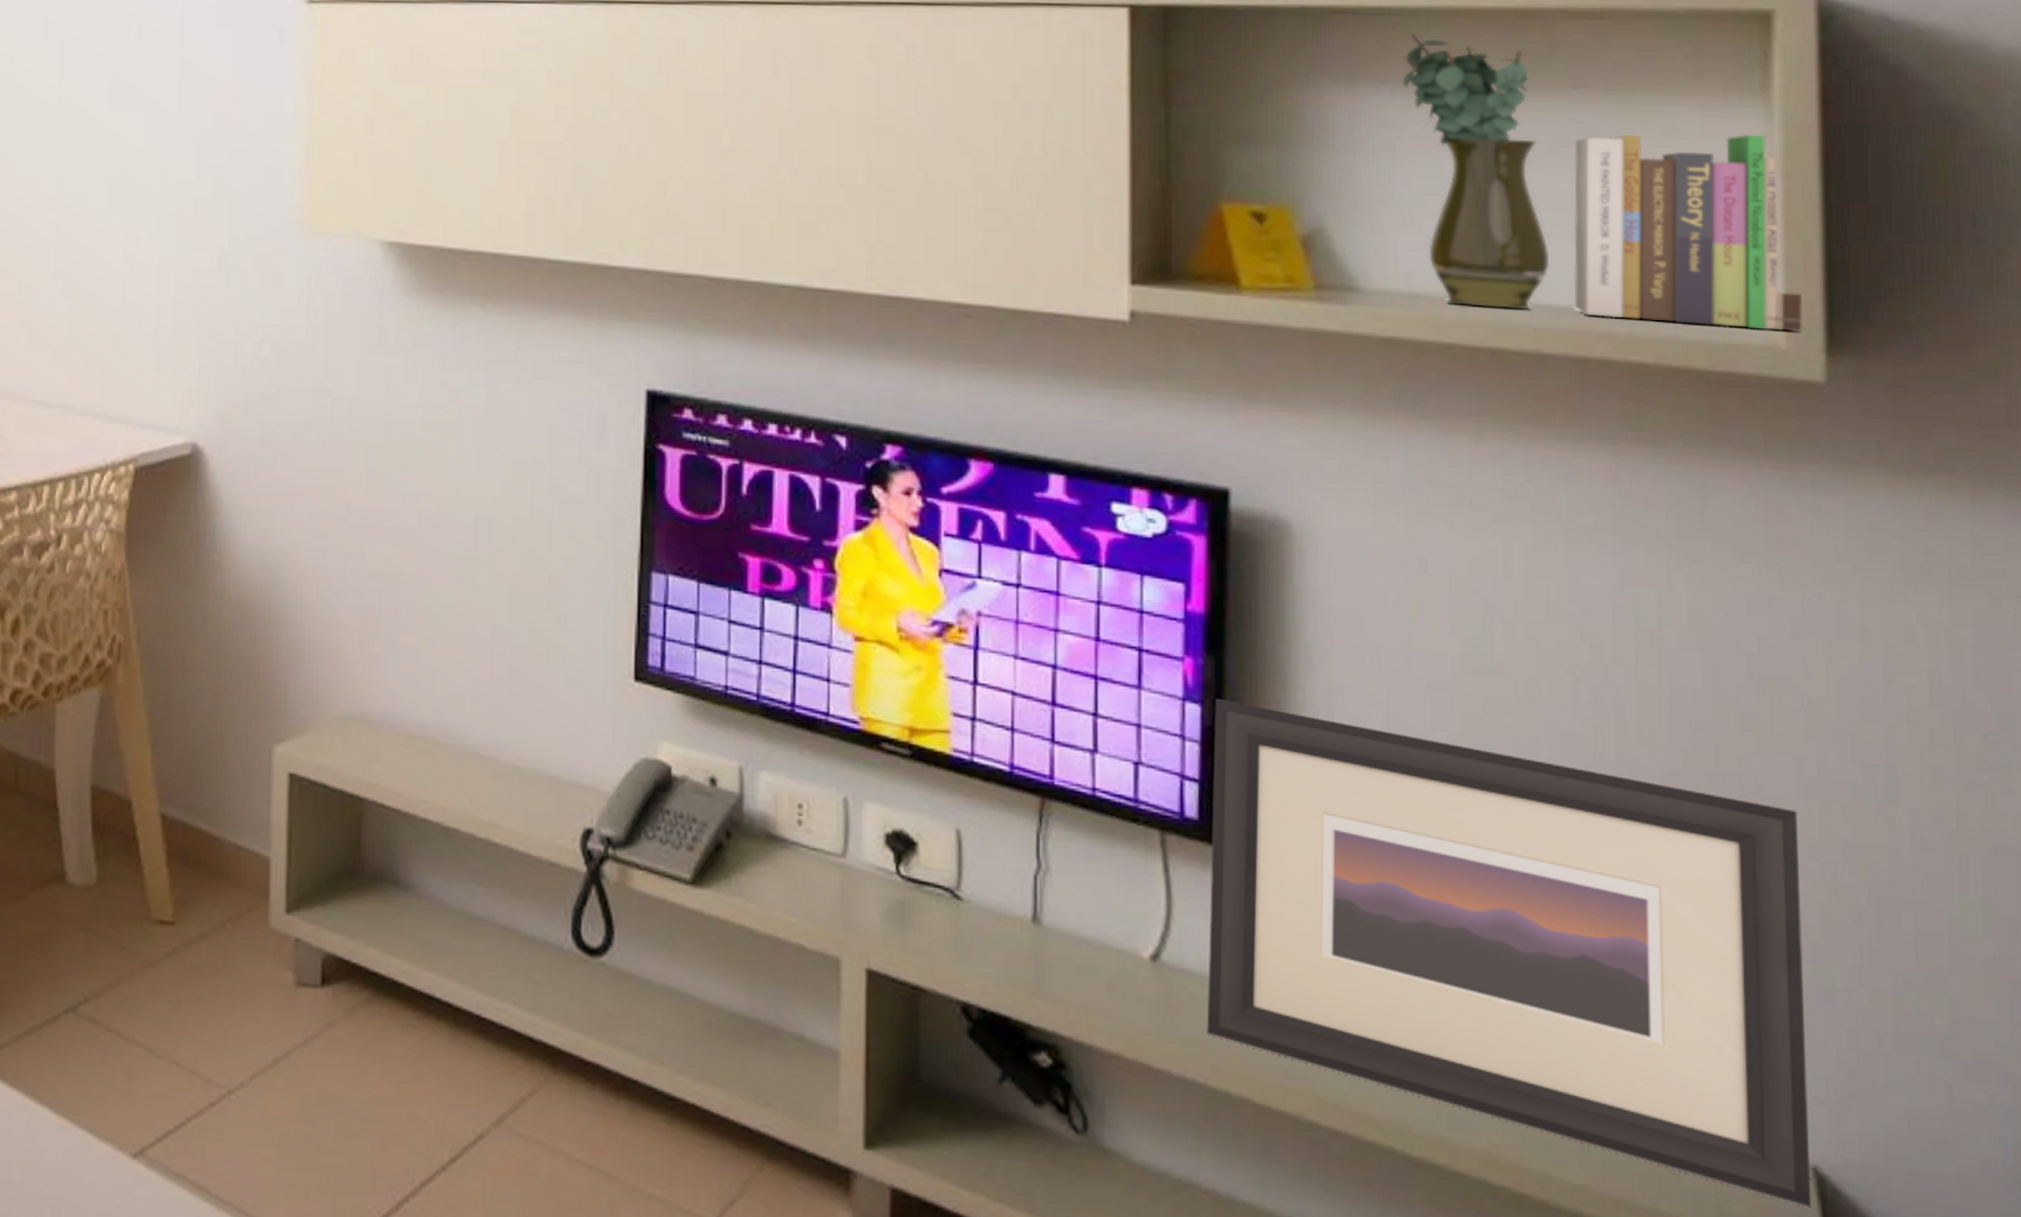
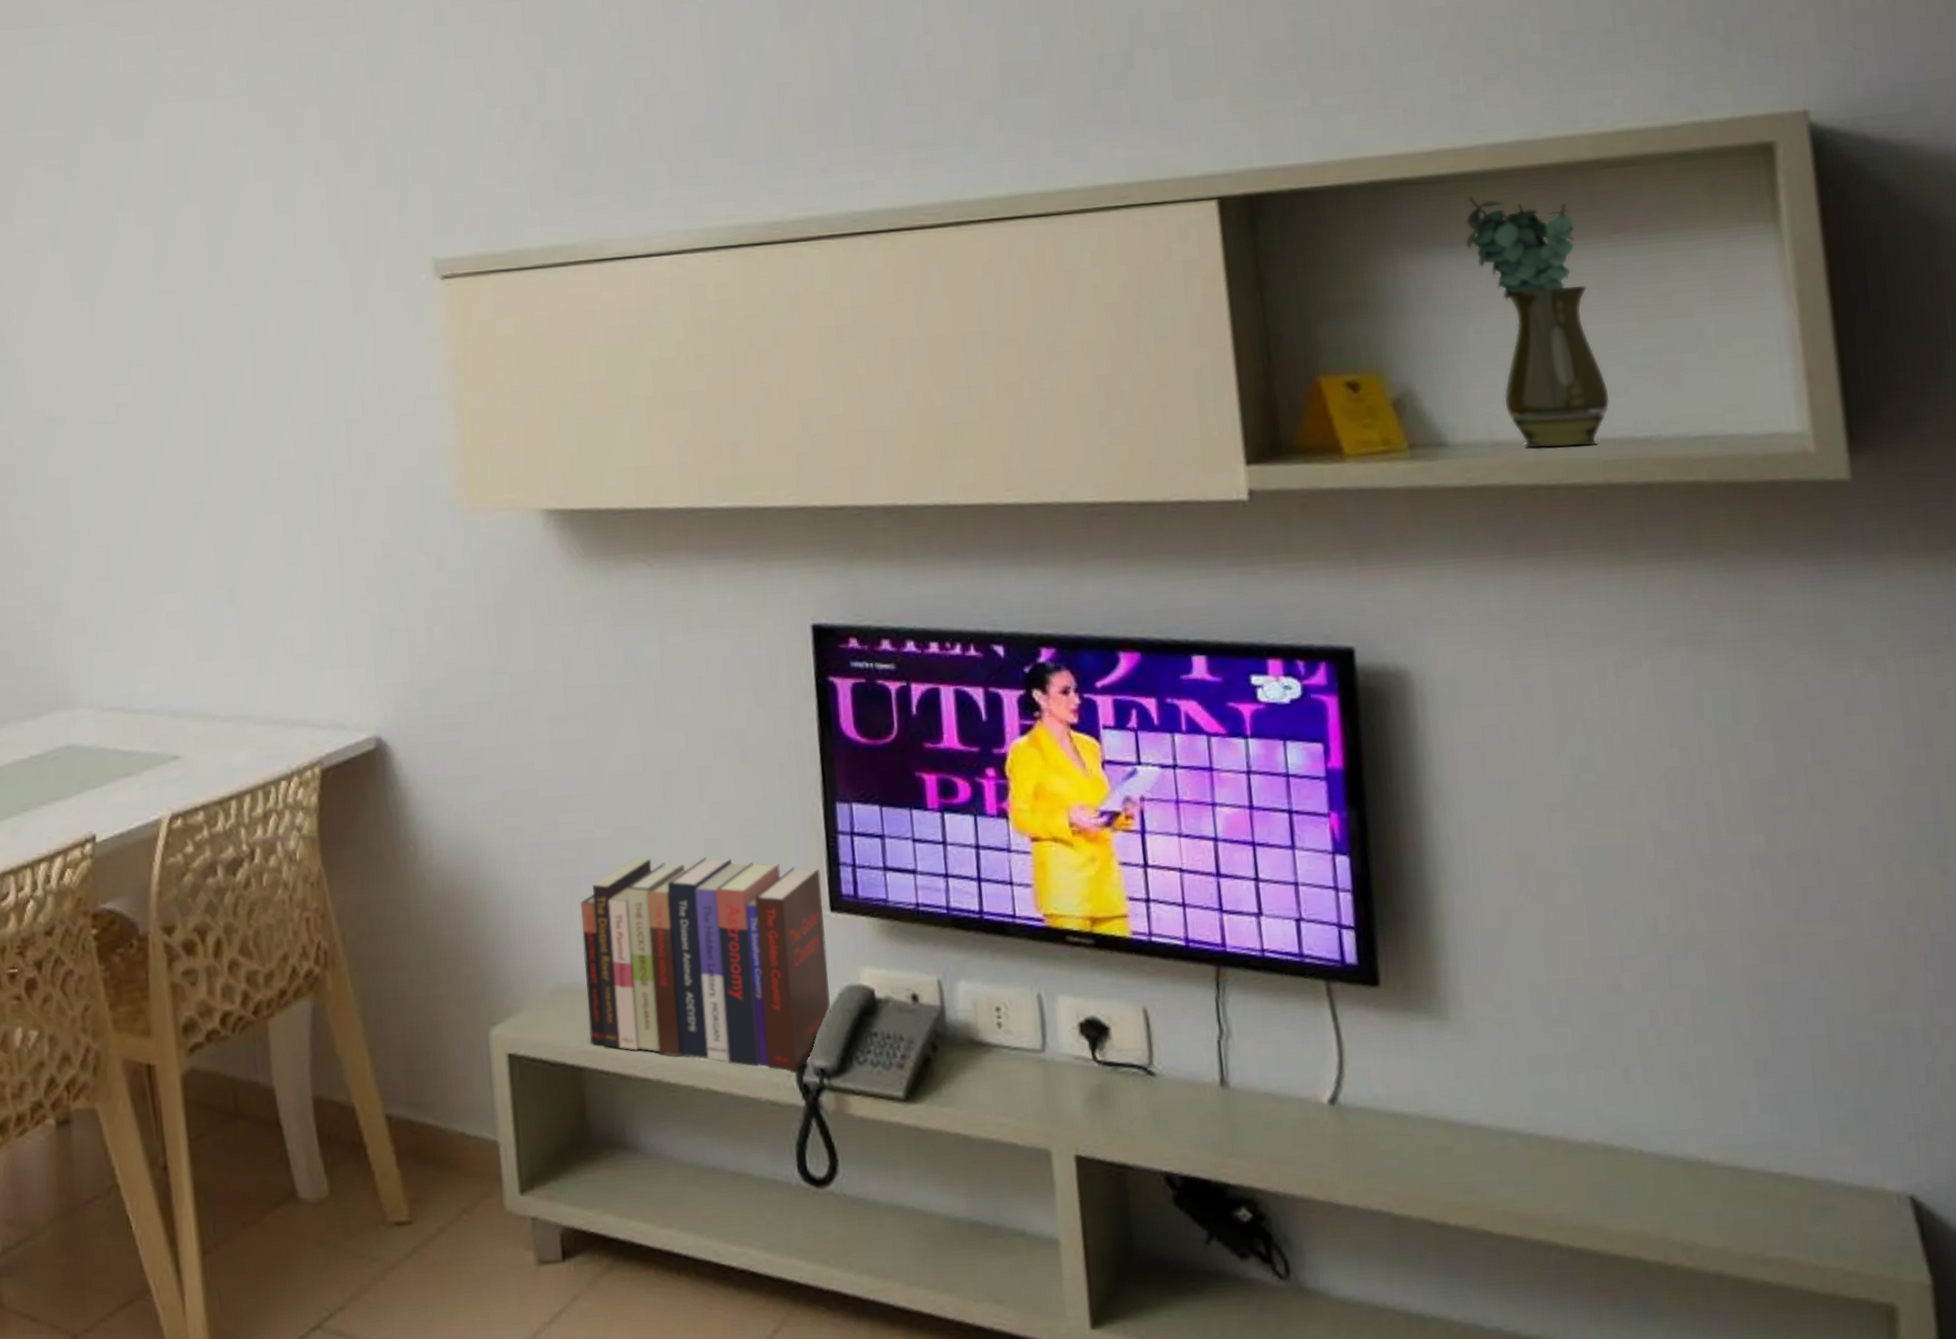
books: none [372,597,628,836] -> present [580,856,831,1072]
picture frame: present [1207,698,1812,1209] -> none [1361,847,1913,1234]
books: present [1573,134,1803,331] -> none [1619,257,1827,444]

